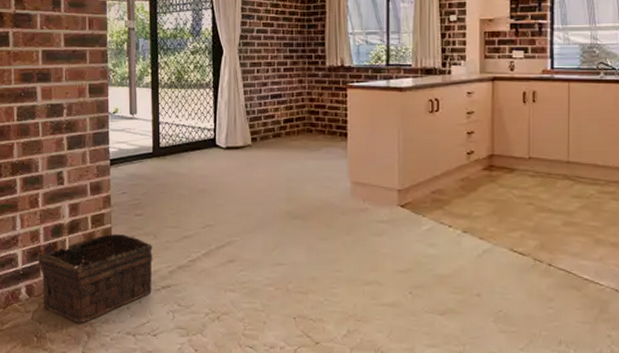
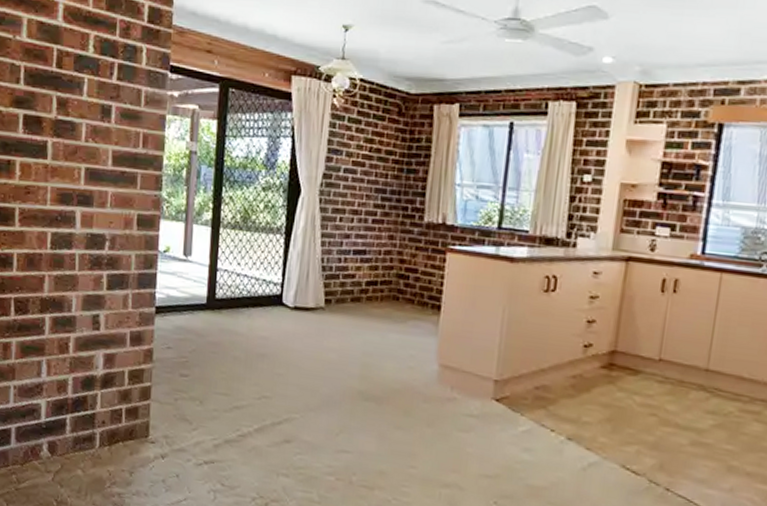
basket: present [35,233,153,323] -> none [61,393,197,491]

